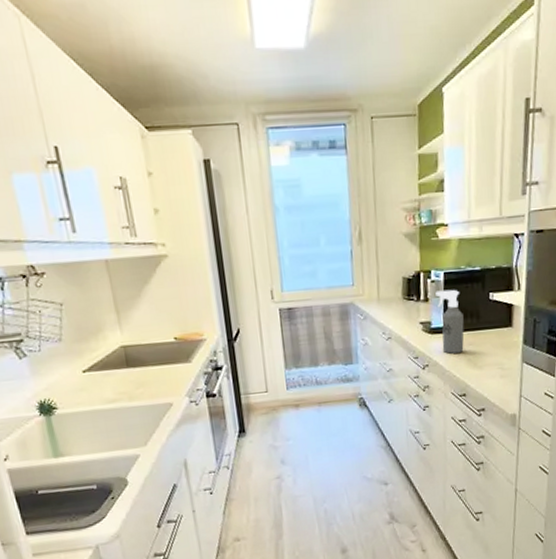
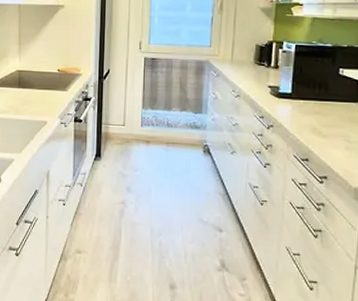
spray bottle: present [435,289,464,354] -> none [286,60,312,119]

